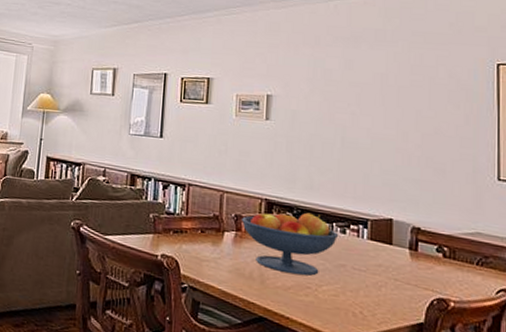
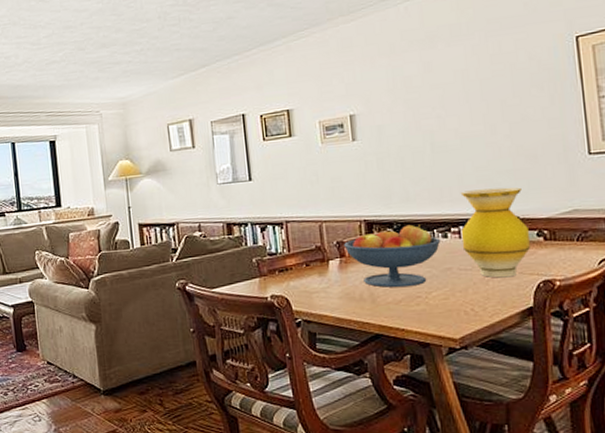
vase: none [359,190,428,288] -> present [460,187,530,278]

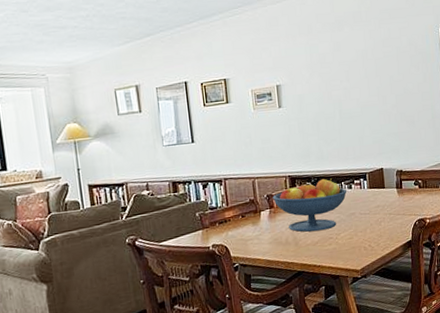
vase: present [460,187,530,278] -> none [361,146,410,219]

